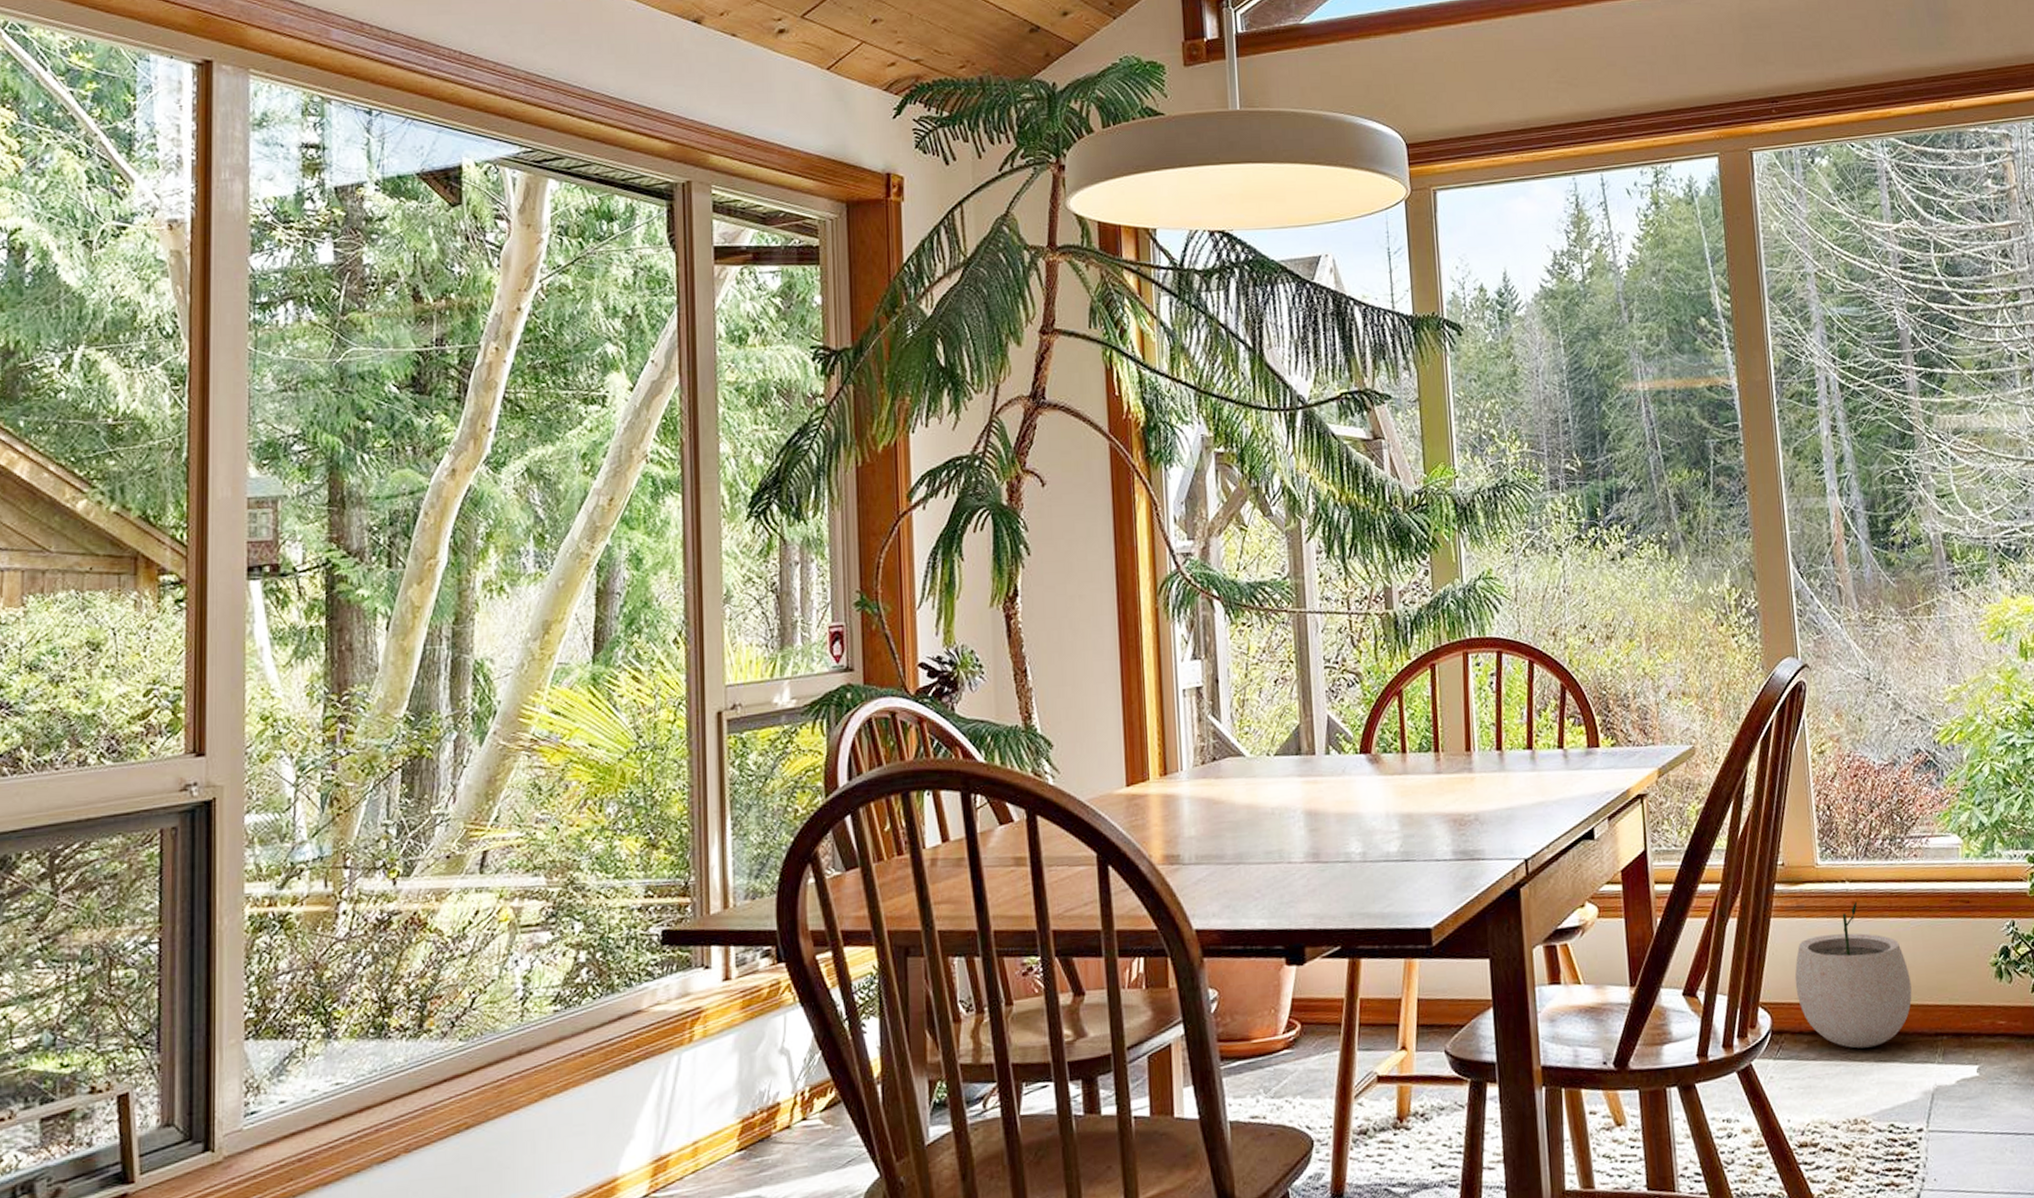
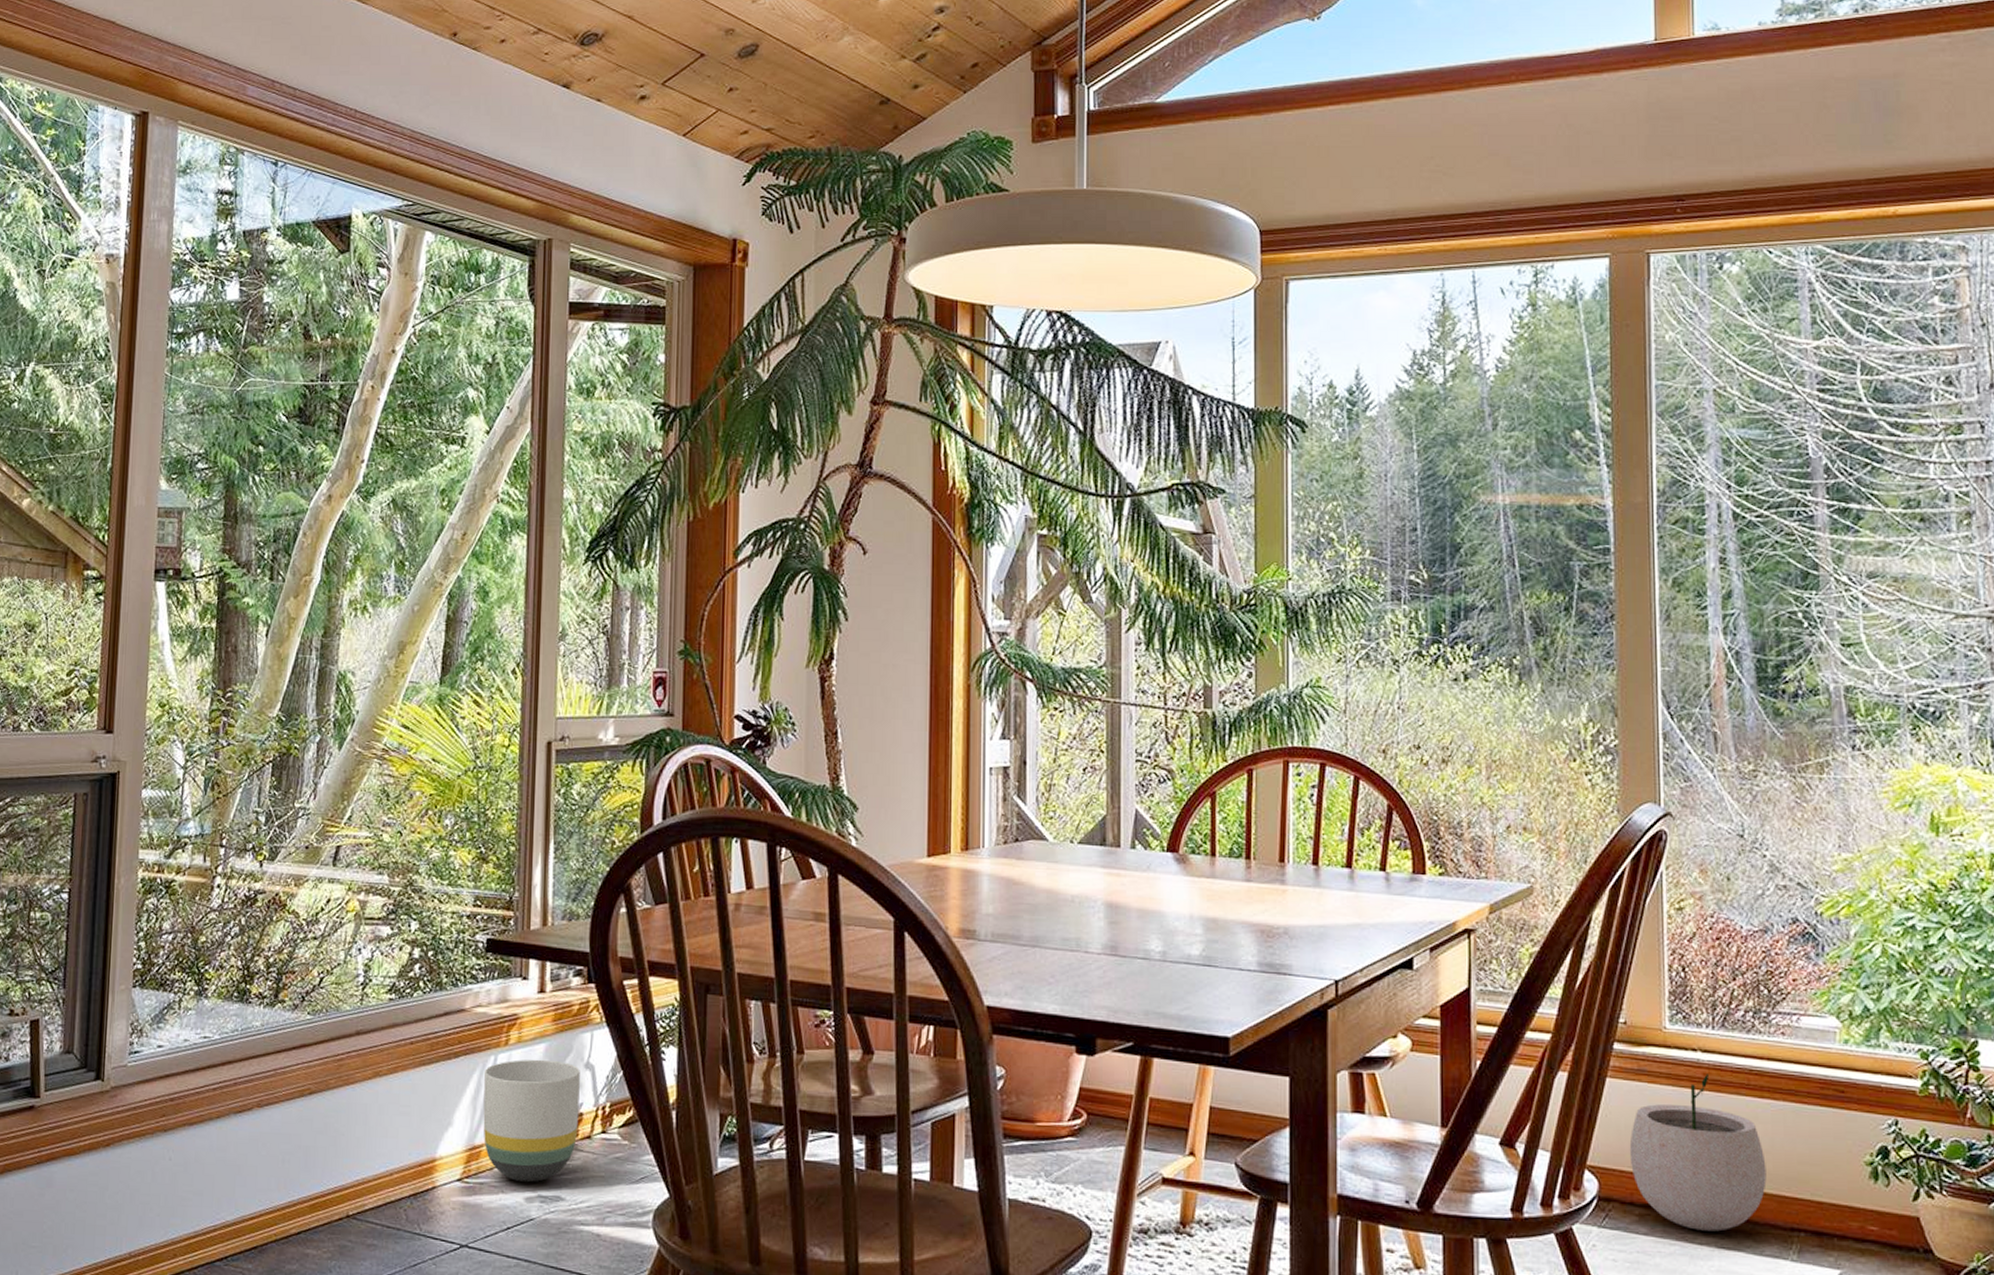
planter: none [668,1050,776,1188] -> present [483,1059,580,1183]

